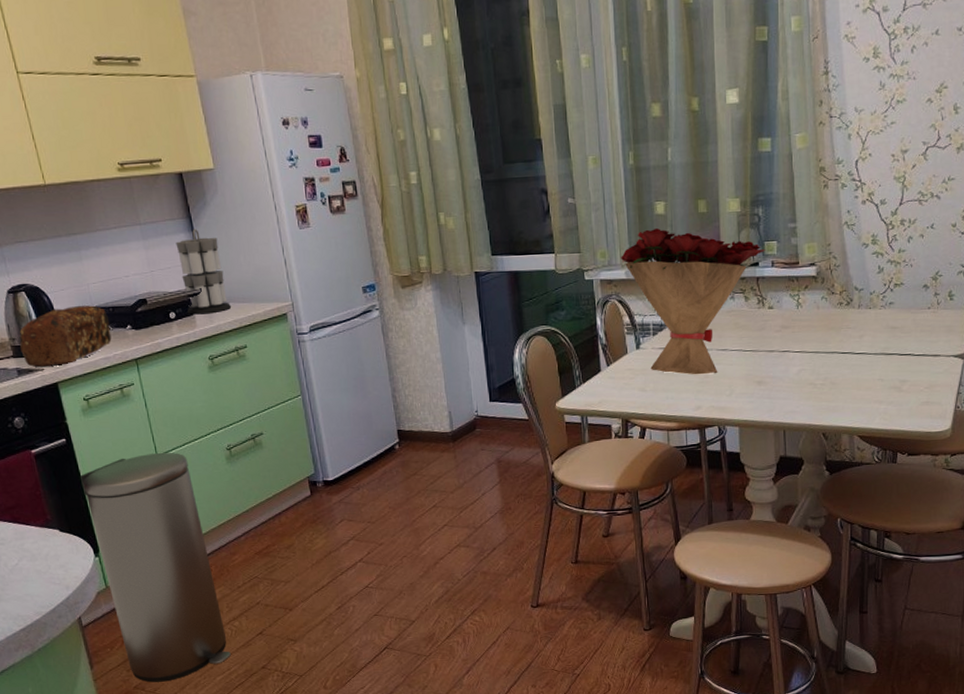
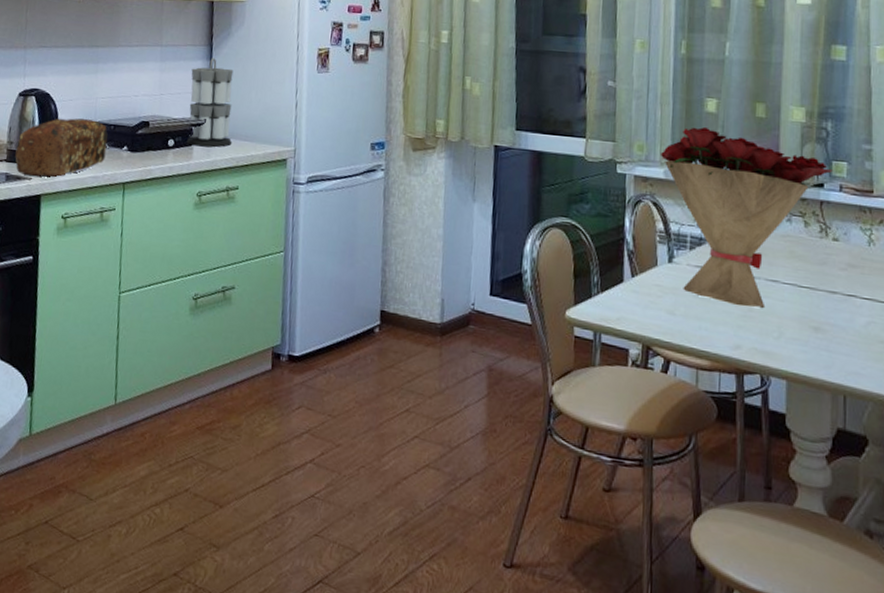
pedal bin: present [79,452,231,682] -> none [29,288,150,567]

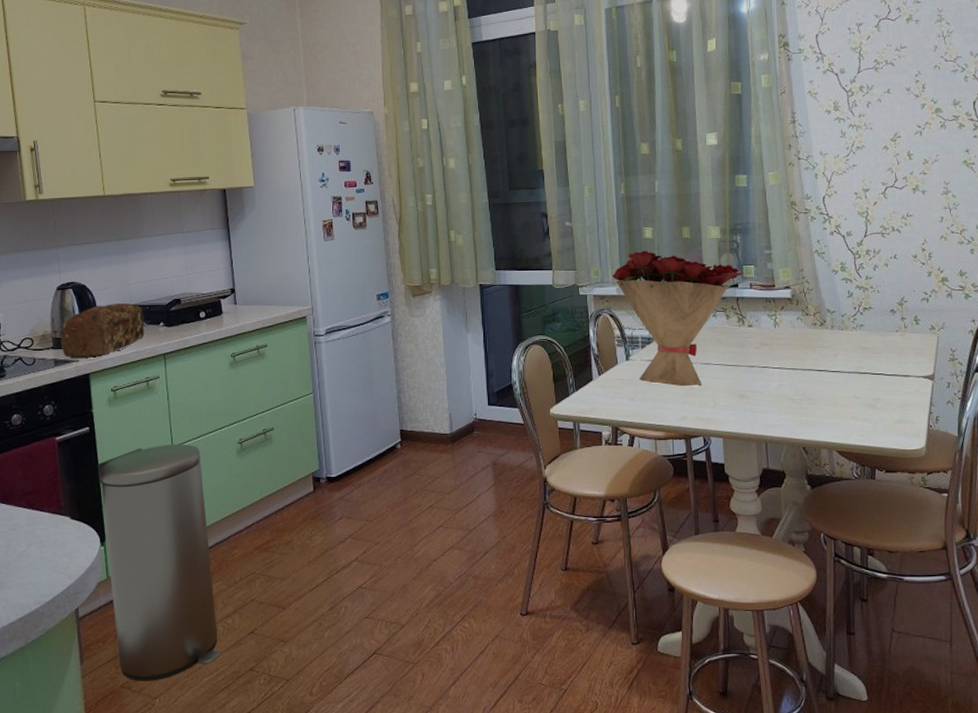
pedal bin: none [29,288,150,567] -> present [97,443,221,681]
spice rack: present [187,58,234,147] -> none [213,238,256,315]

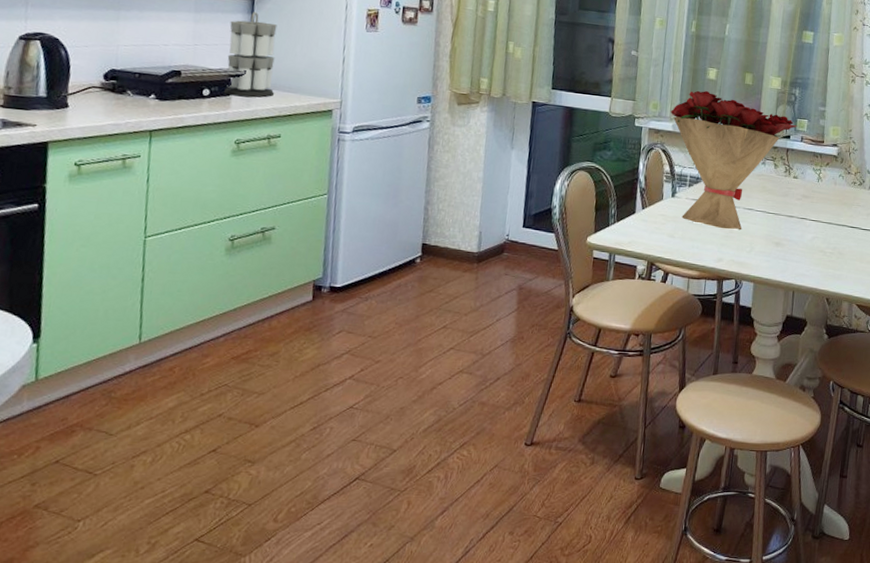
bread loaf: present [61,302,145,358] -> none [14,64,132,125]
pedal bin: present [97,443,221,681] -> none [36,233,180,501]
spice rack: none [213,238,256,315] -> present [224,12,278,98]

